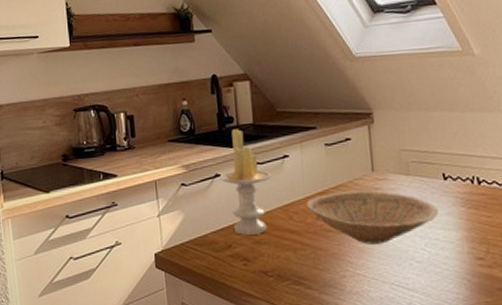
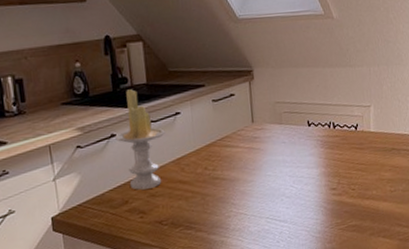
bowl: present [306,190,439,245] -> none [196,139,304,187]

